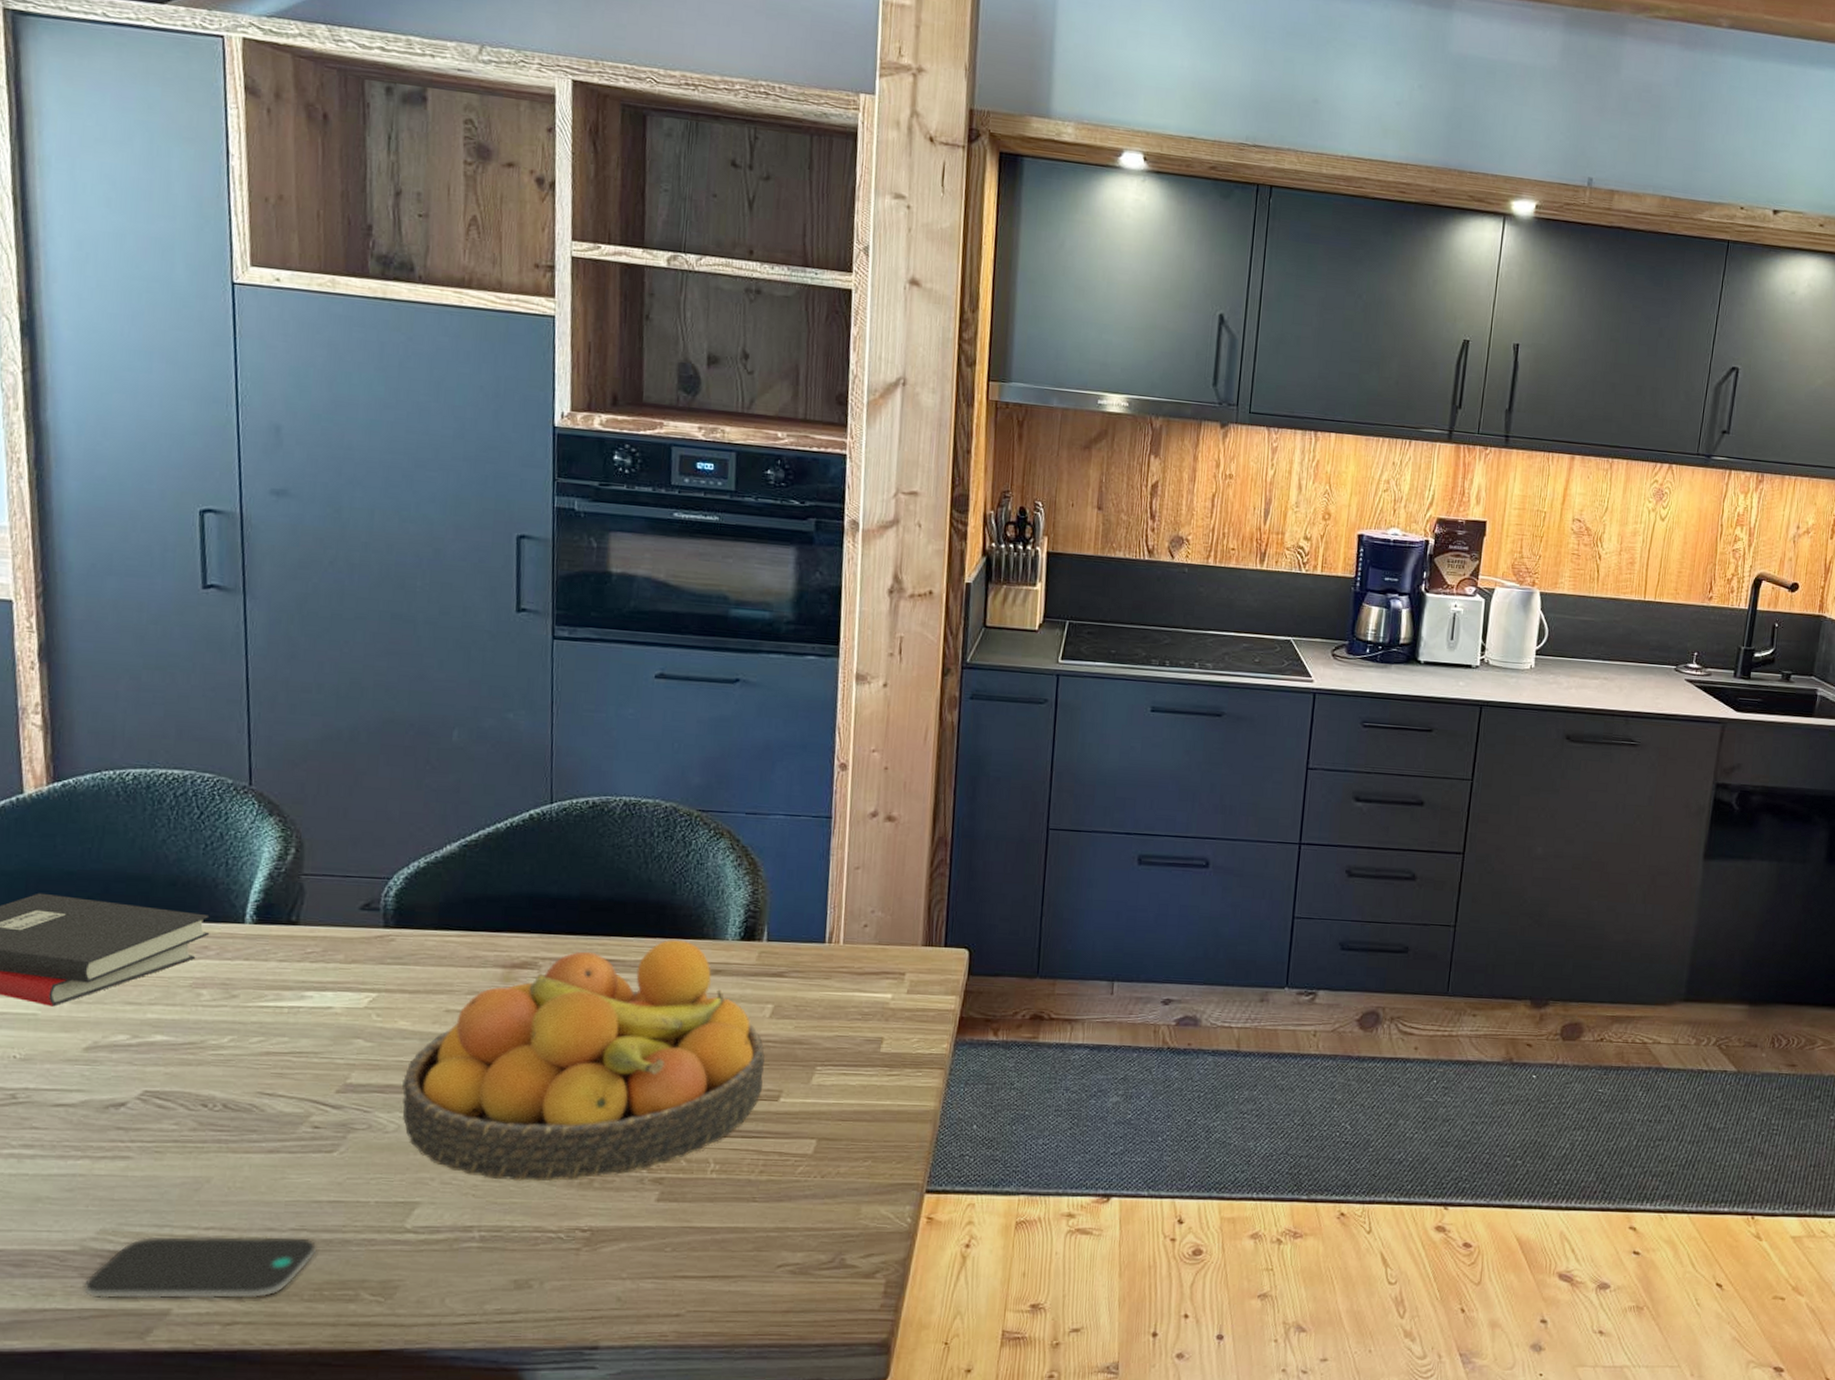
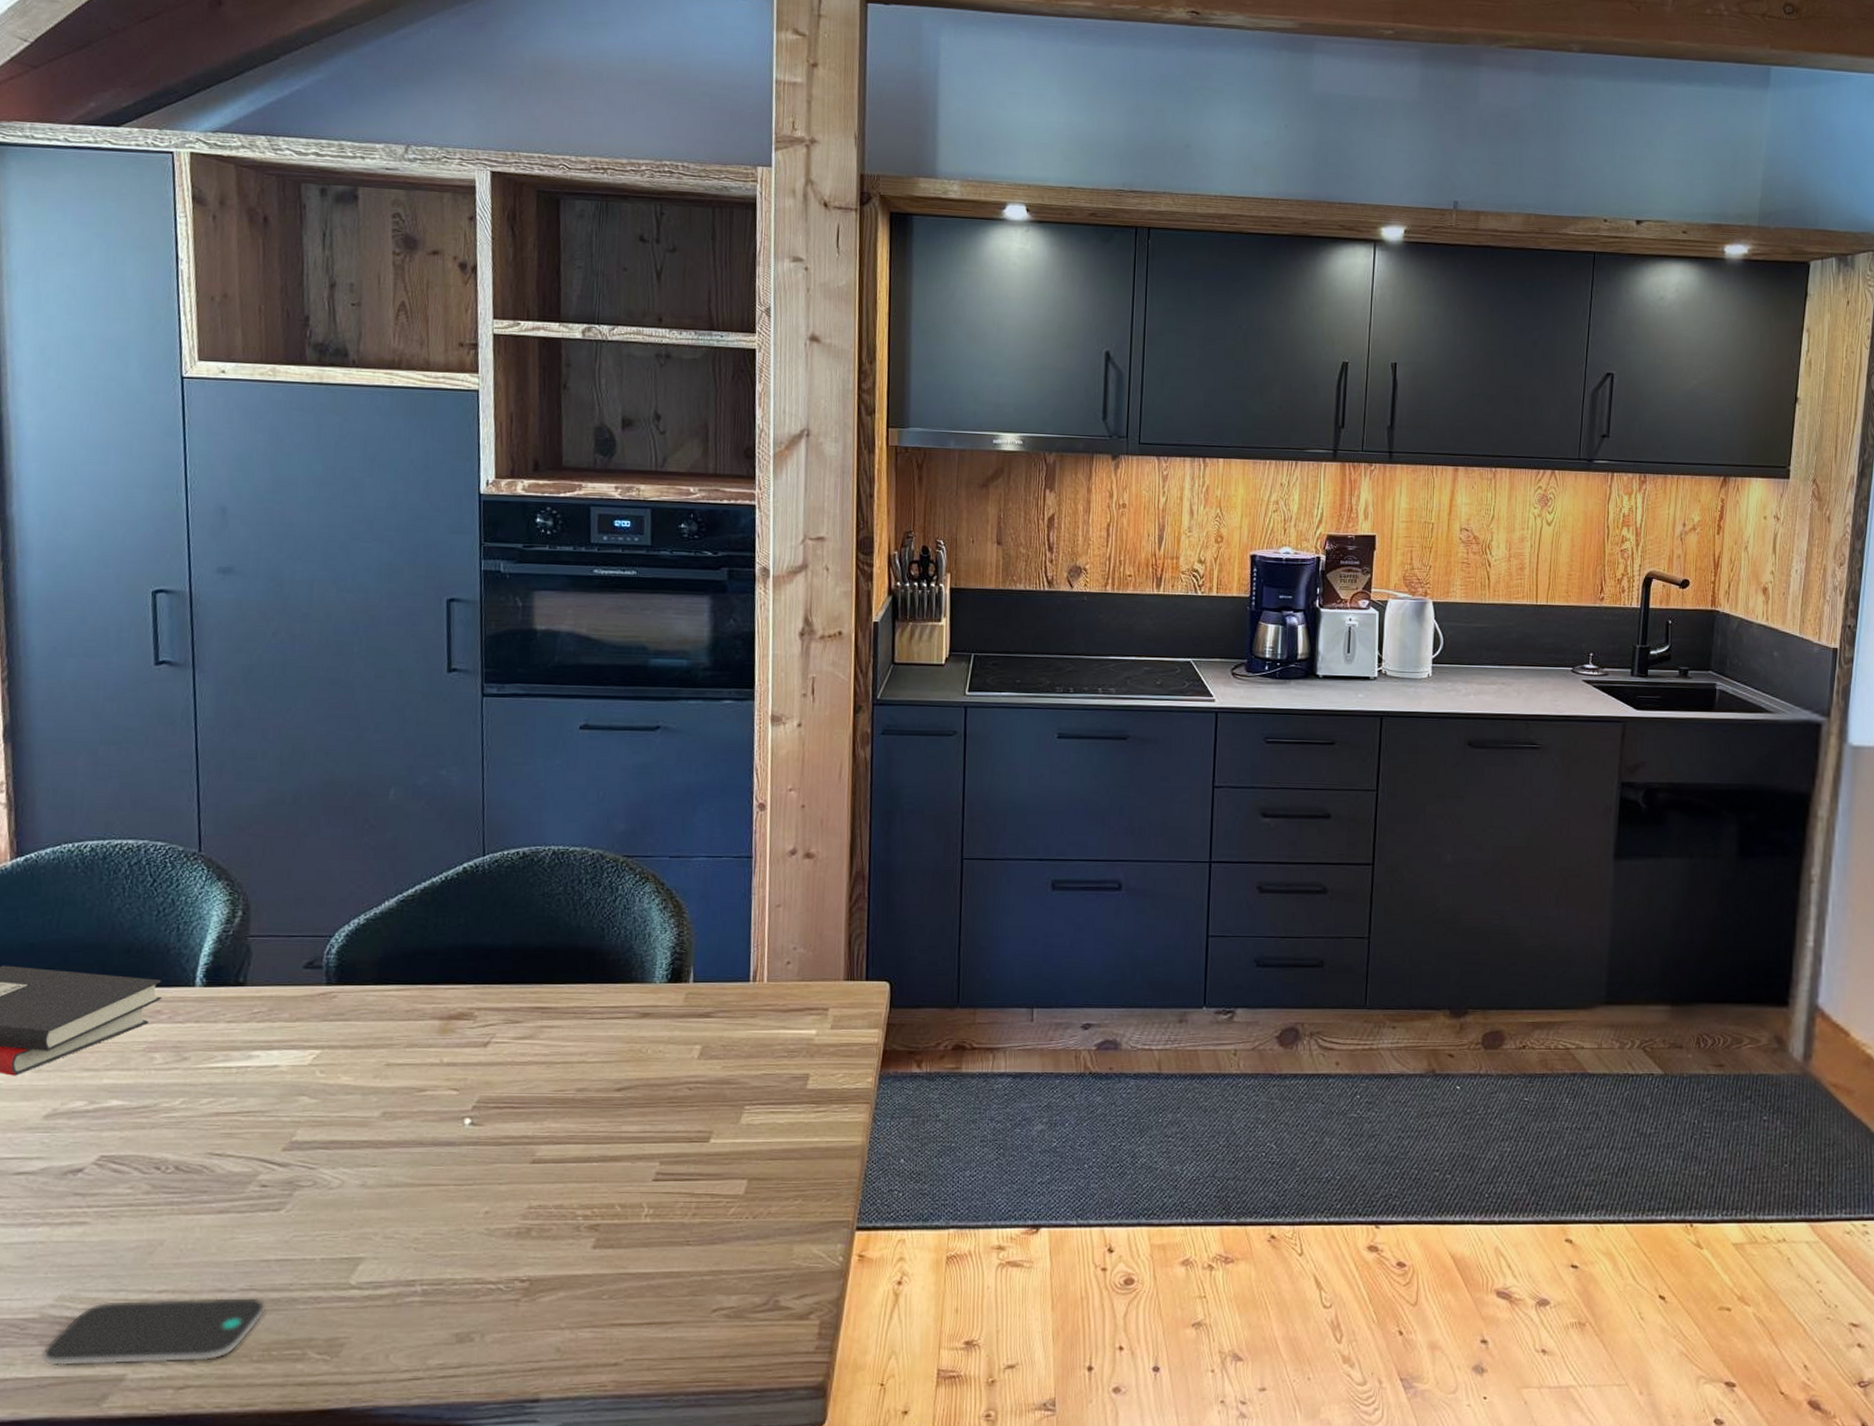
fruit bowl: present [402,939,765,1182] -> none [346,984,694,1233]

